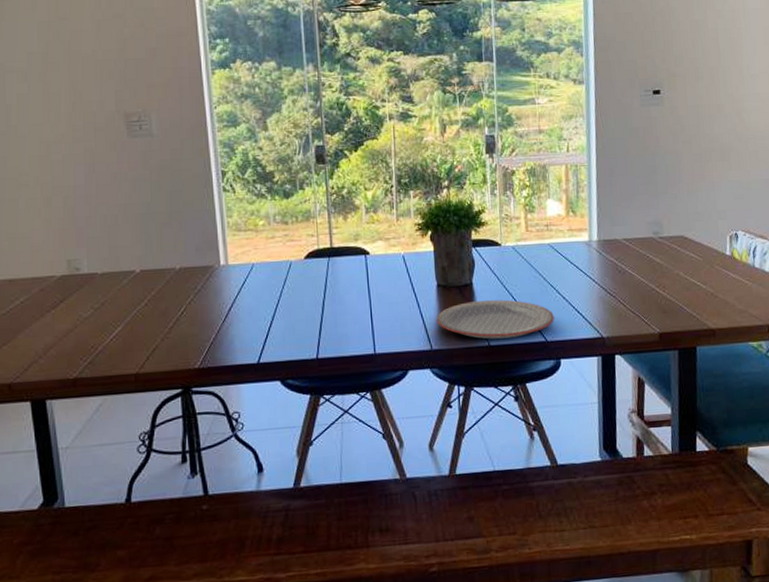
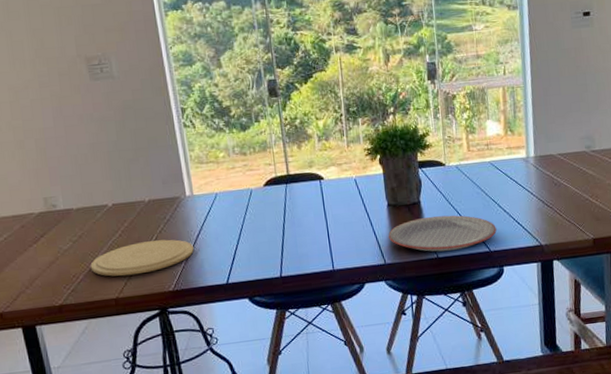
plate: none [111,311,224,350] -> present [90,239,194,277]

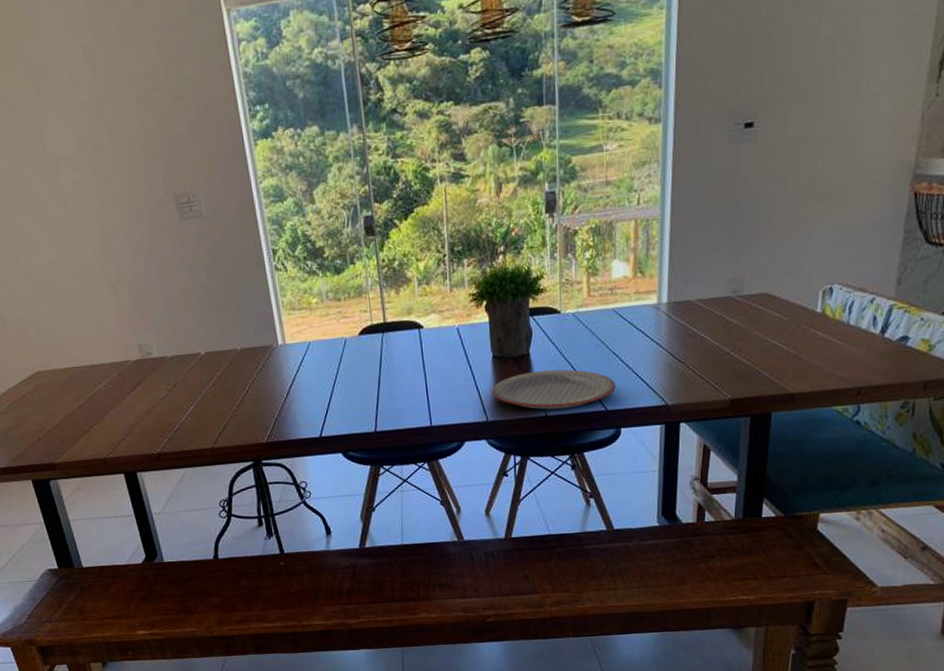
plate: present [90,239,194,277] -> none [185,390,286,427]

